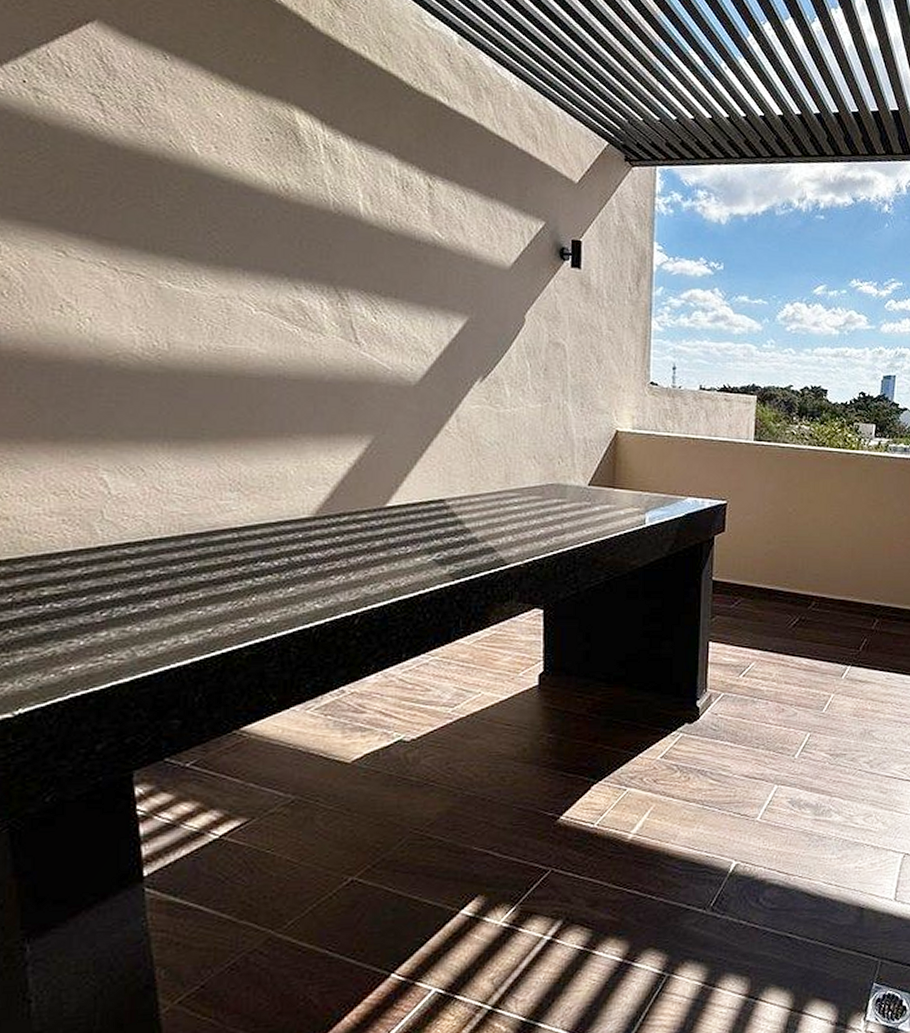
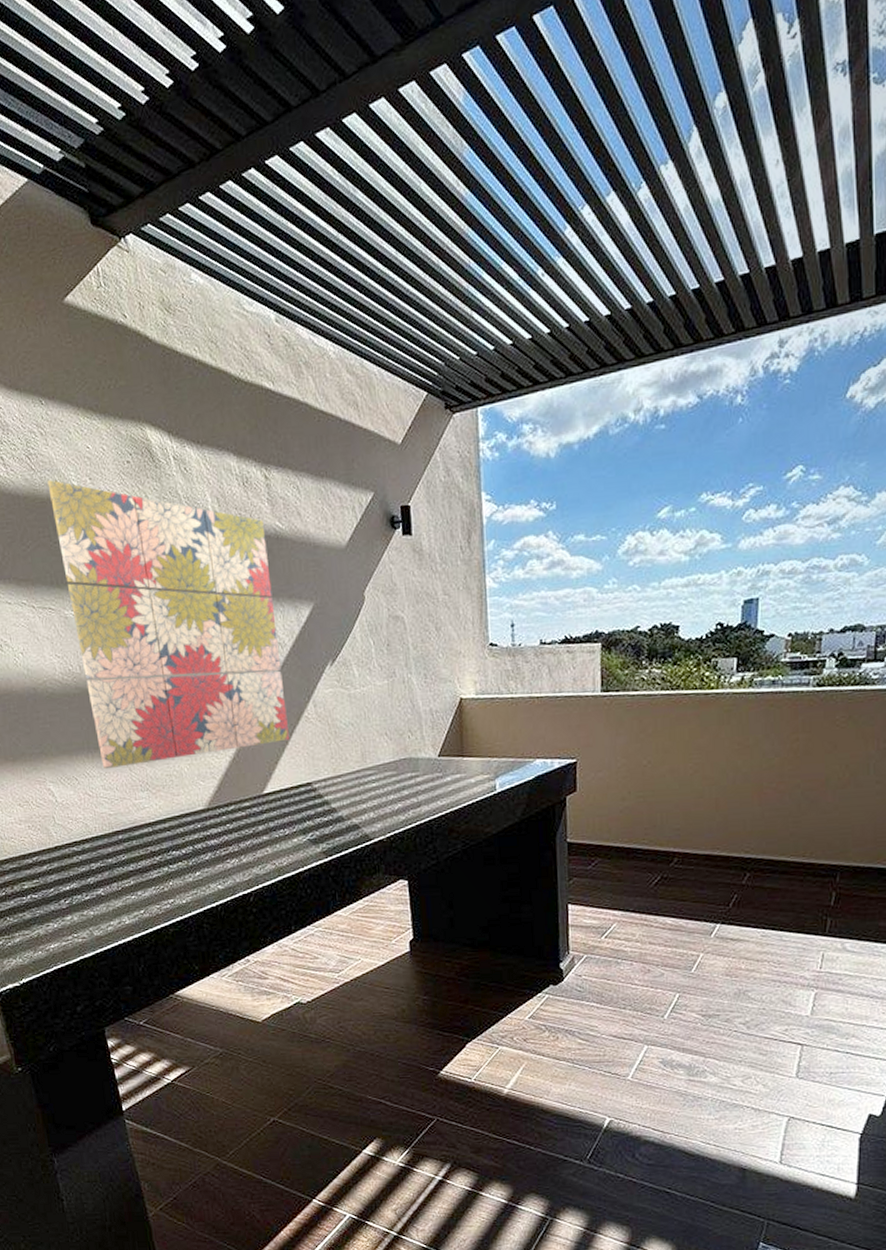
wall art: none [159,138,425,463] -> present [47,480,290,770]

